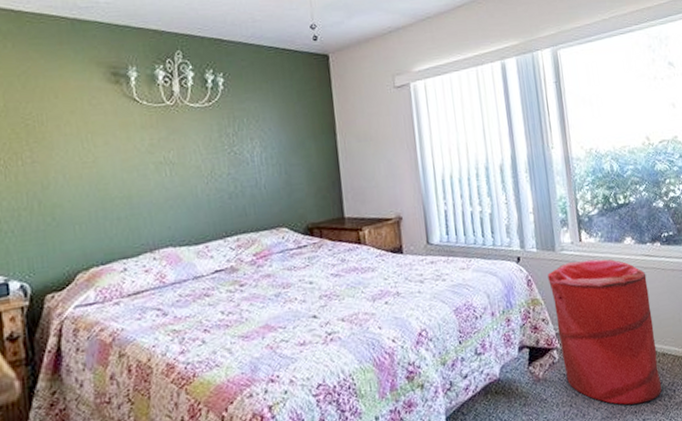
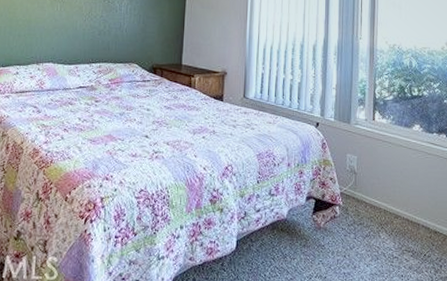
laundry hamper: present [547,258,662,405] -> none [341,136,430,270]

